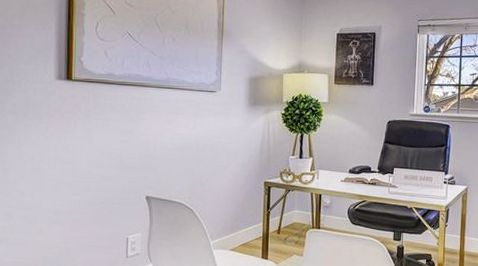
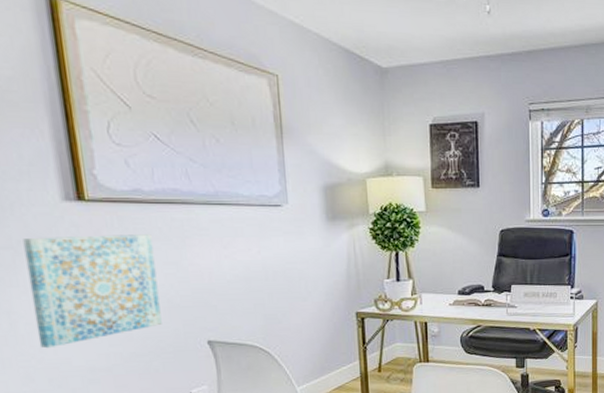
wall art: none [21,106,116,193] -> present [23,234,162,349]

